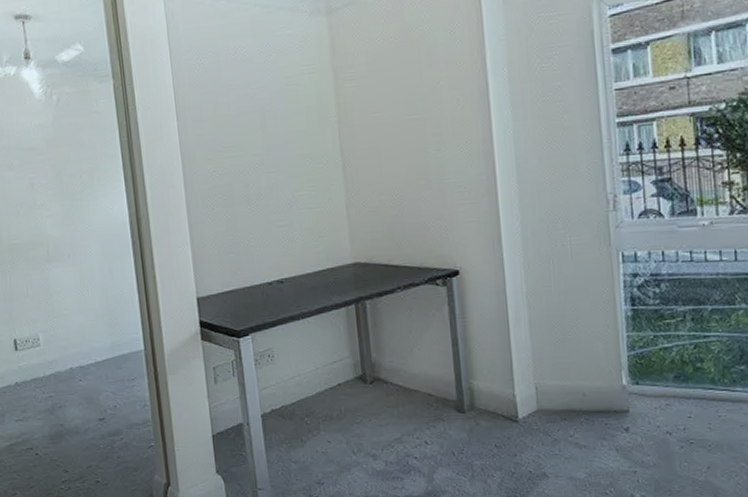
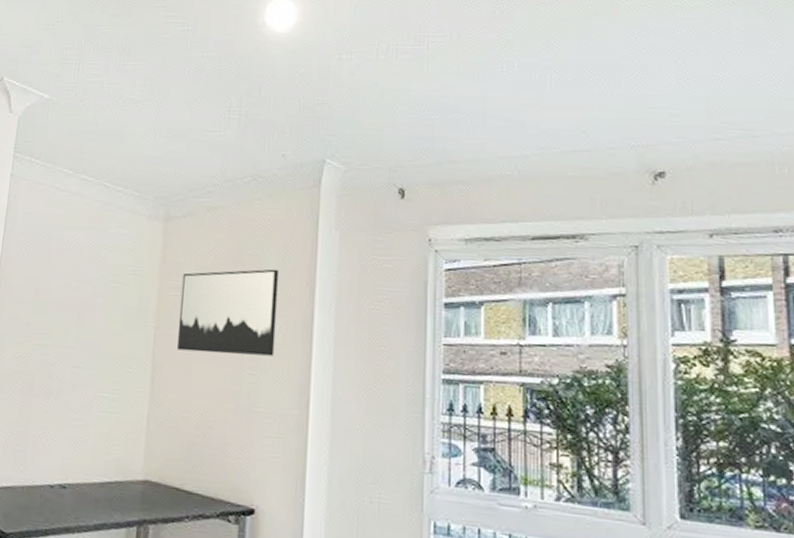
wall art: none [354,43,456,139] -> present [177,269,280,356]

